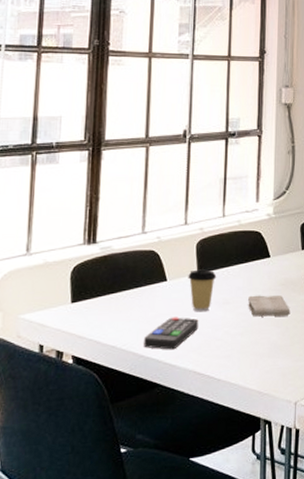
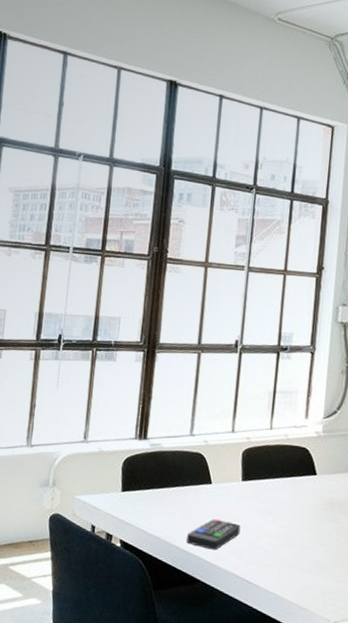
coffee cup: present [188,269,217,312] -> none [232,477,261,519]
washcloth: present [248,294,291,317] -> none [291,509,335,536]

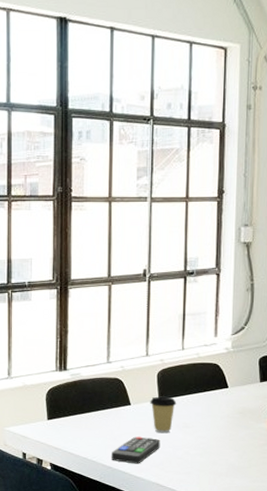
coffee cup: none [232,477,261,519] -> present [150,396,177,434]

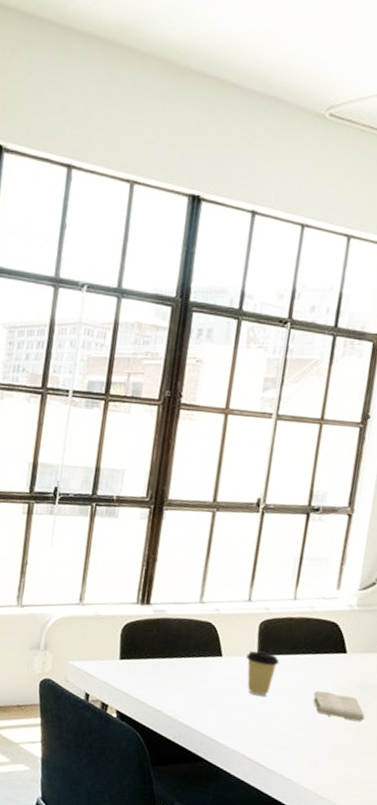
remote control: present [111,436,161,464] -> none [191,694,254,728]
washcloth: none [207,421,248,441] -> present [313,690,365,722]

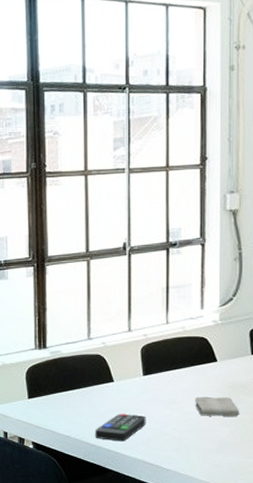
remote control: none [191,694,254,728] -> present [95,413,146,442]
coffee cup: present [246,651,280,697] -> none [134,372,163,410]

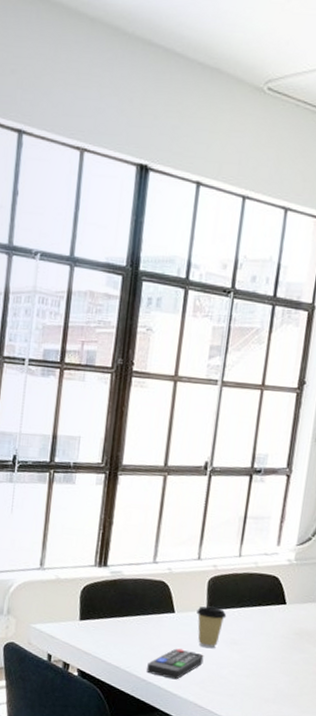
coffee cup: none [134,372,163,410] -> present [196,606,227,649]
washcloth: present [195,396,240,416] -> none [257,639,303,666]

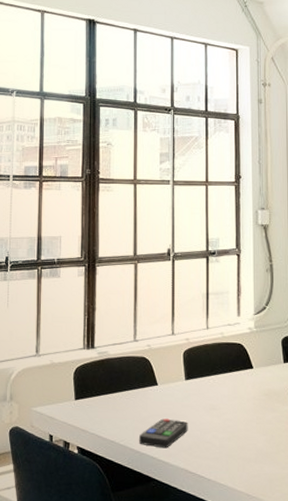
coffee cup: present [196,606,227,649] -> none [177,376,203,416]

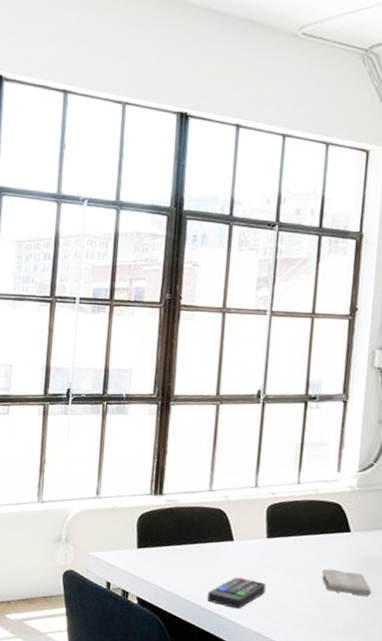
washcloth: none [234,403,275,425] -> present [322,568,372,596]

